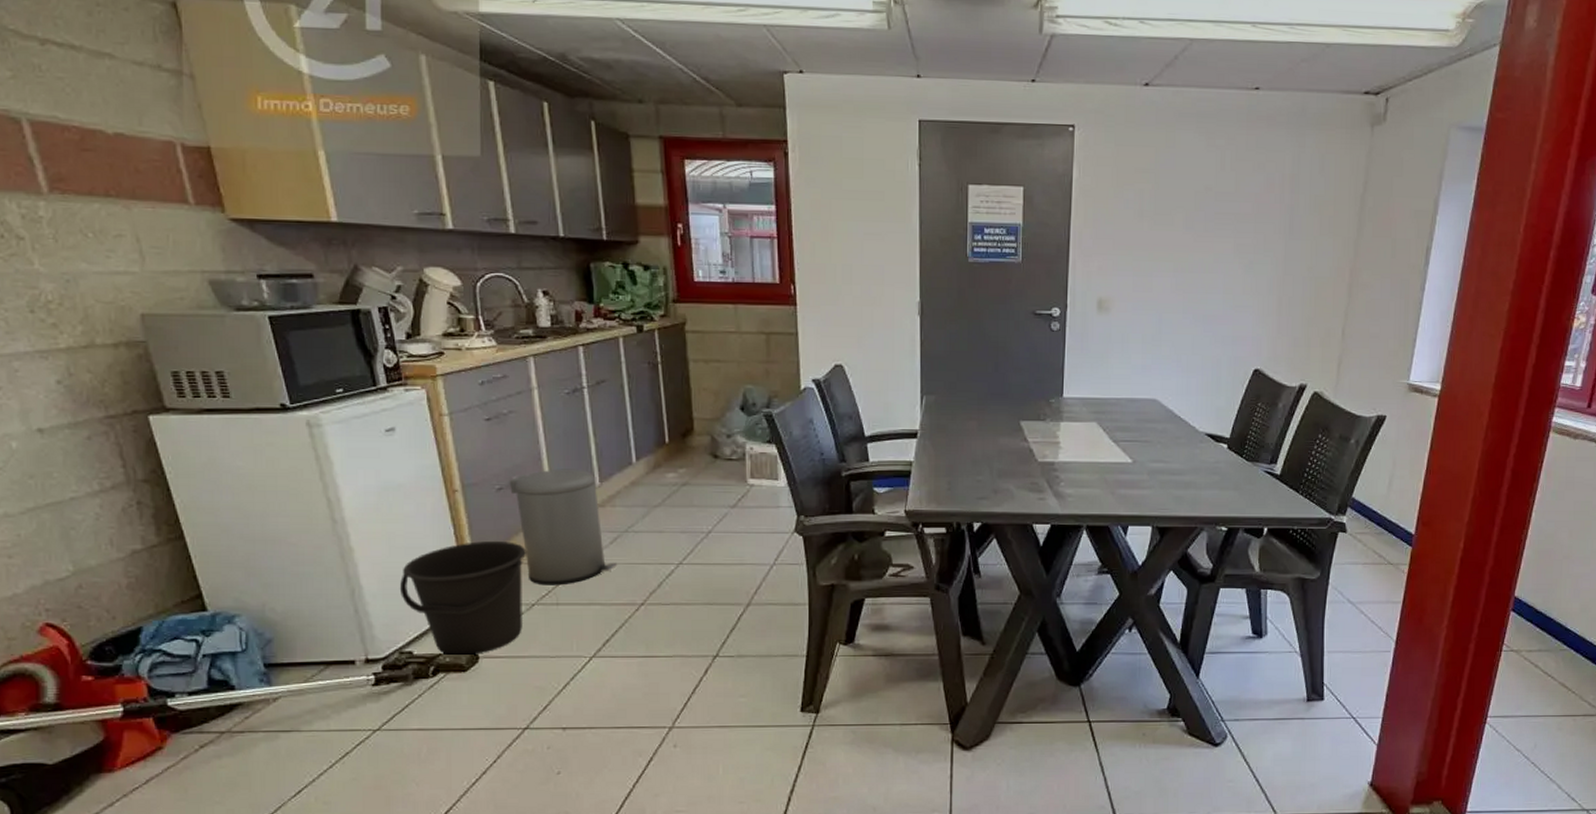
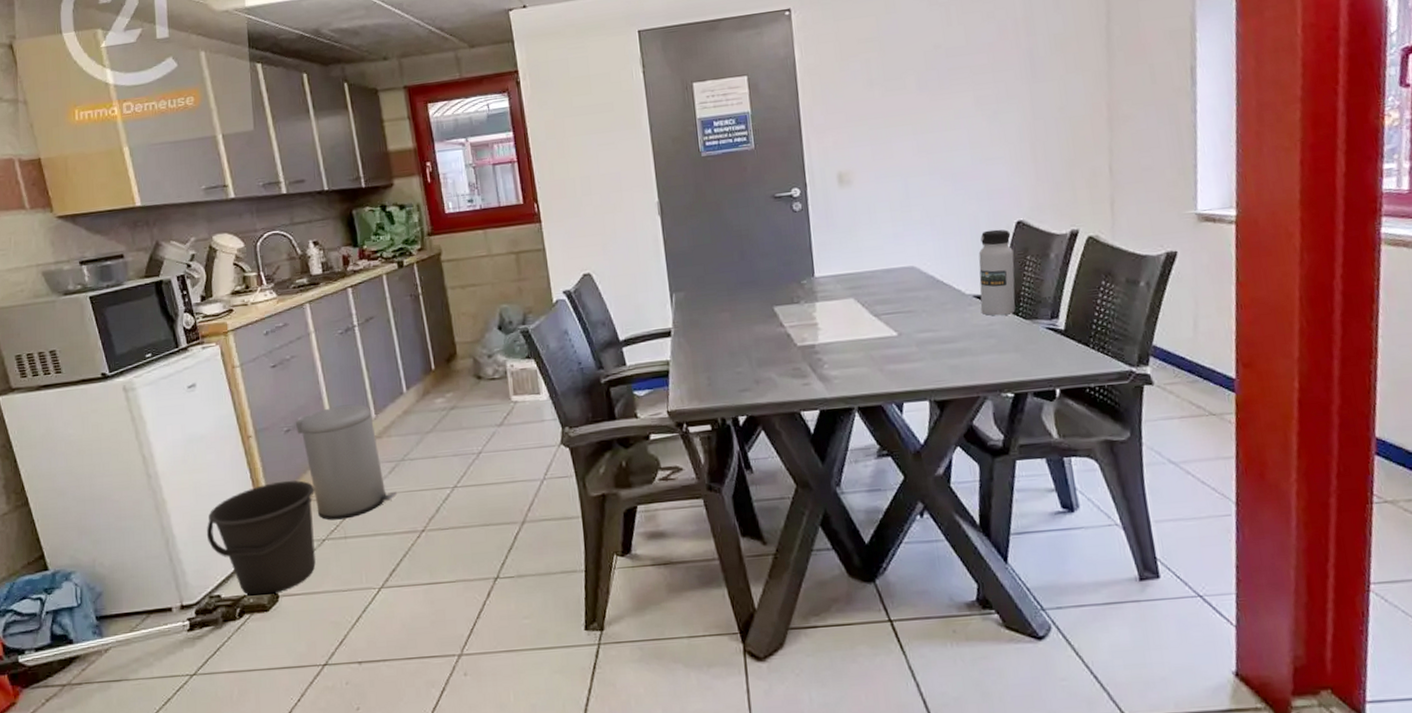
water bottle: none [1210,374,1247,455] -> present [978,229,1016,316]

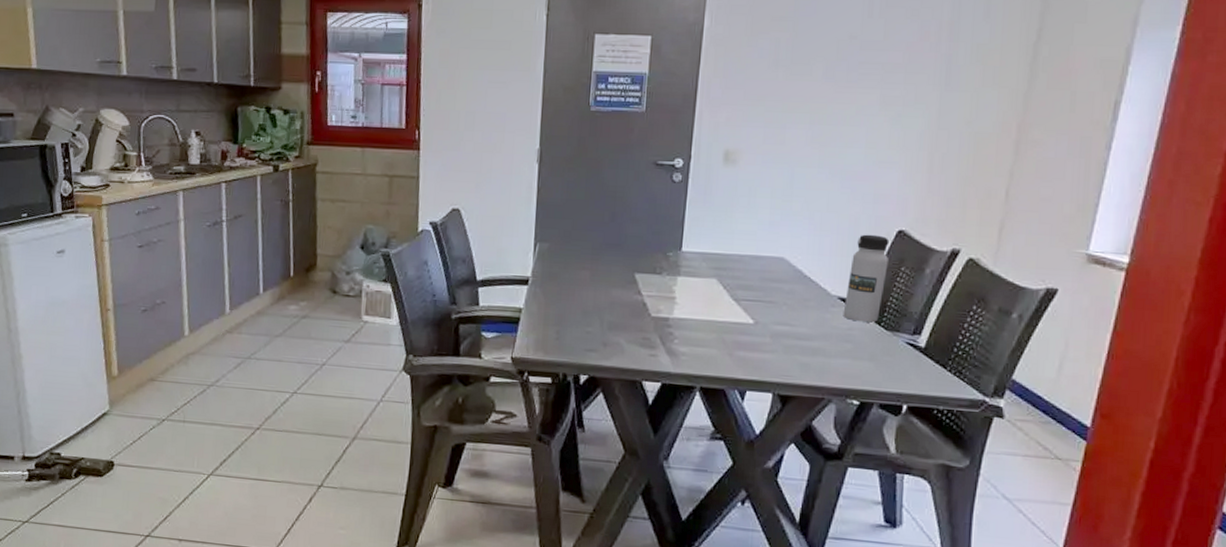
bucket: present [206,480,316,596] -> none [55,357,162,462]
pedal bin: present [295,404,398,520] -> none [152,295,240,404]

